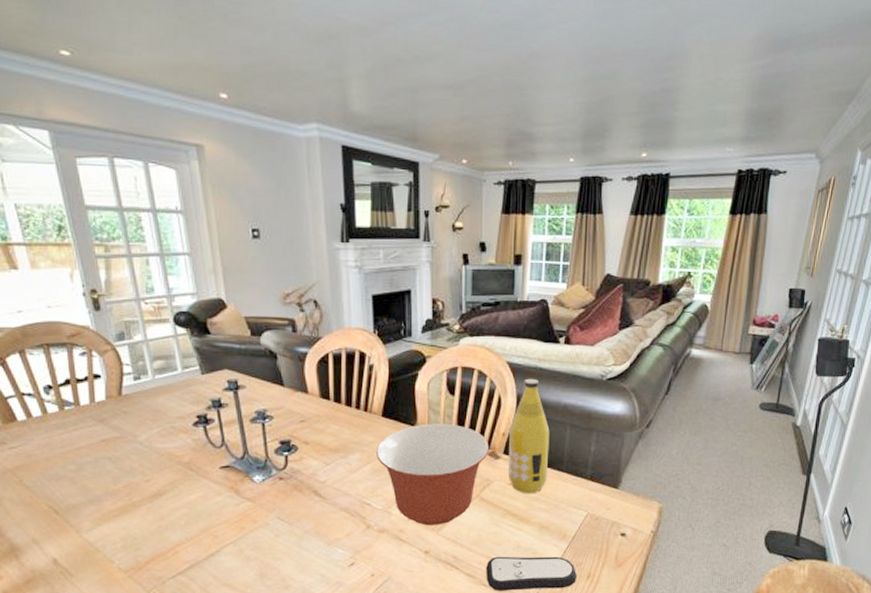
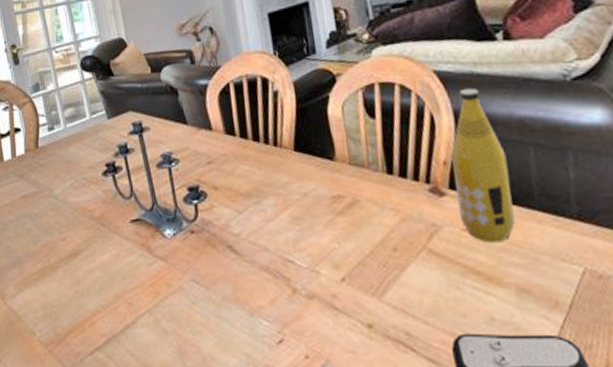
mixing bowl: present [375,423,490,525] -> none [292,154,430,289]

